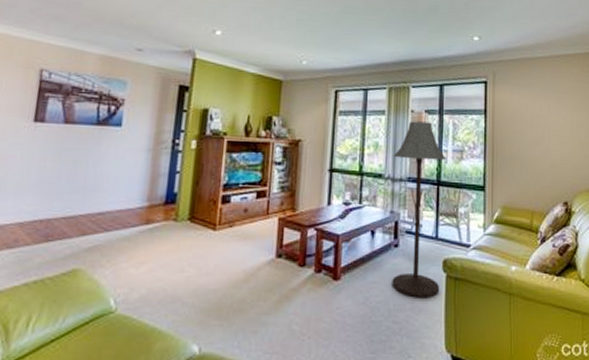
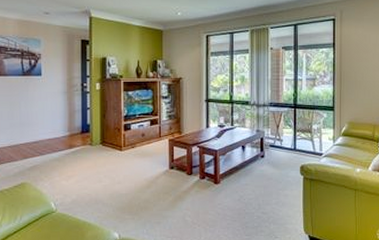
floor lamp: present [392,121,446,298] -> none [257,57,301,195]

